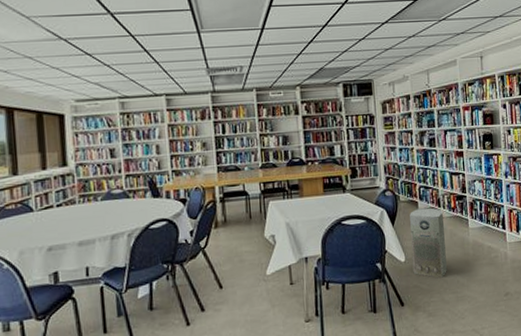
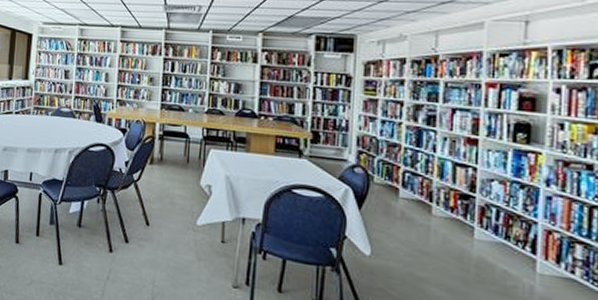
air purifier: present [410,207,447,278] -> none [380,197,435,291]

